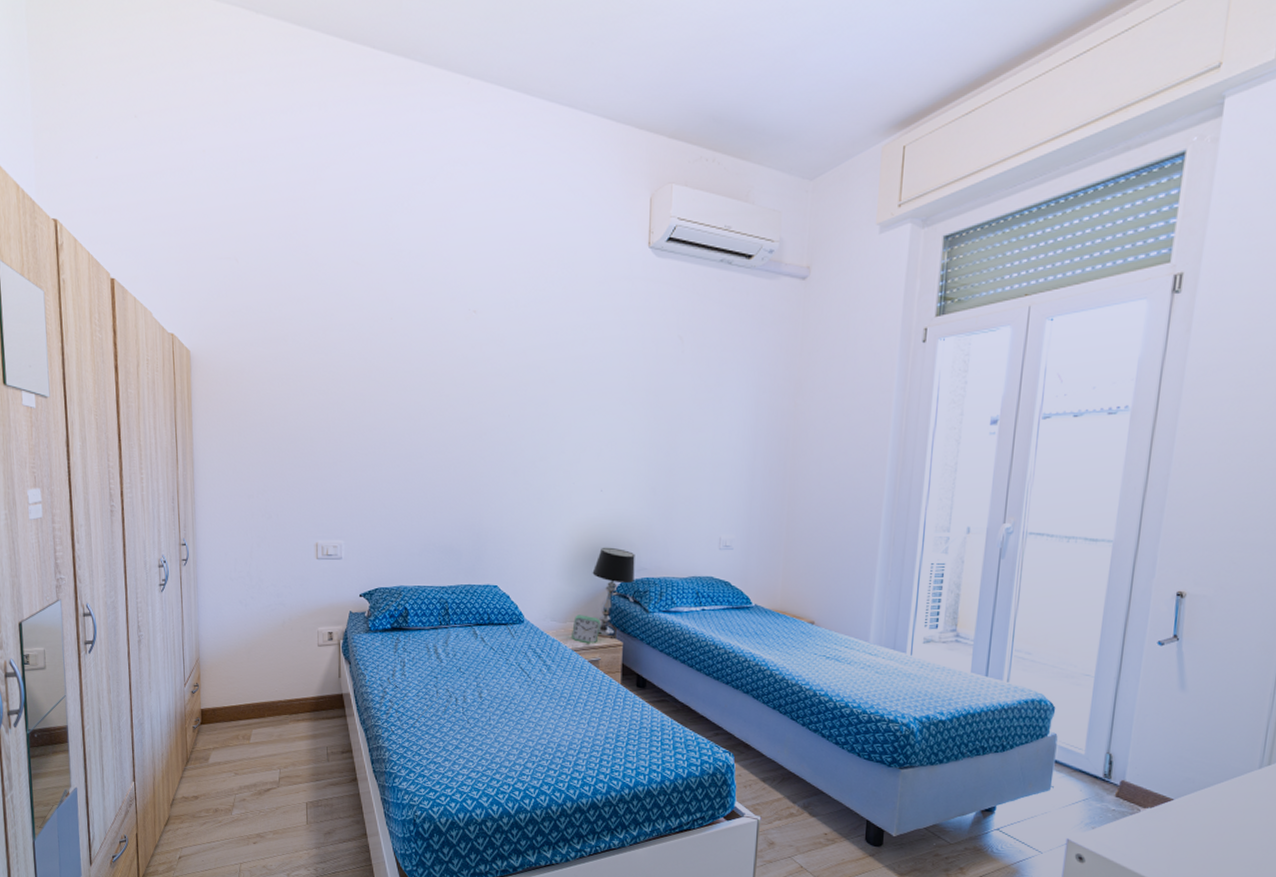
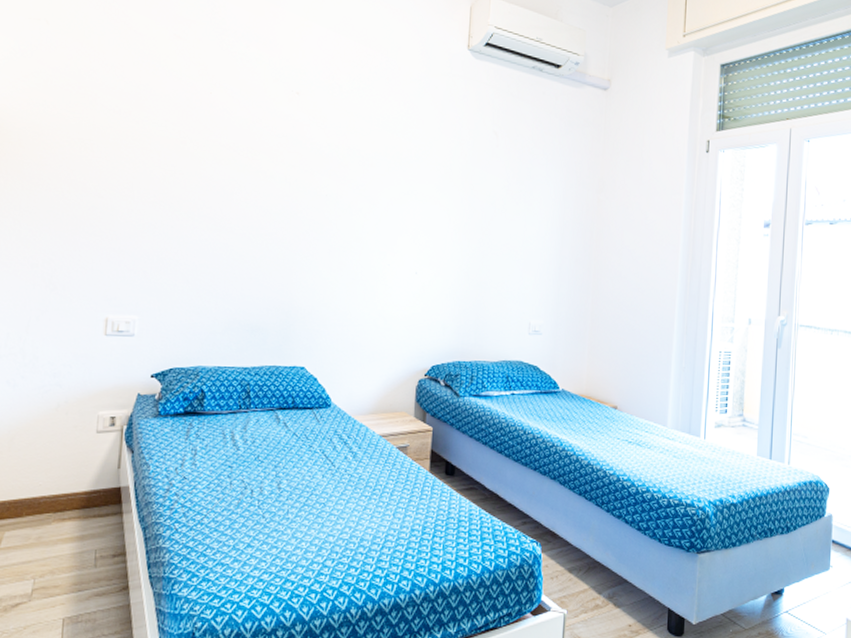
alarm clock: present [572,614,601,644] -> none [380,398,411,429]
table lamp: present [592,547,635,638] -> none [404,329,447,423]

